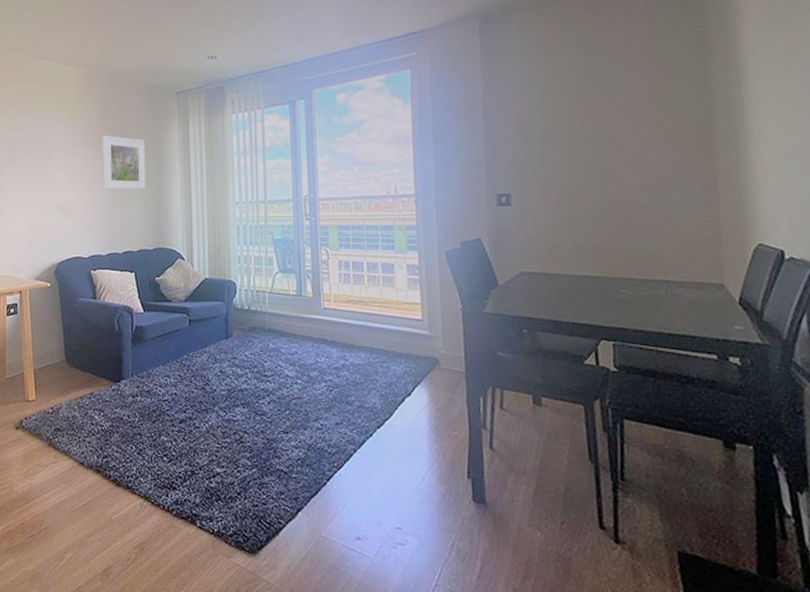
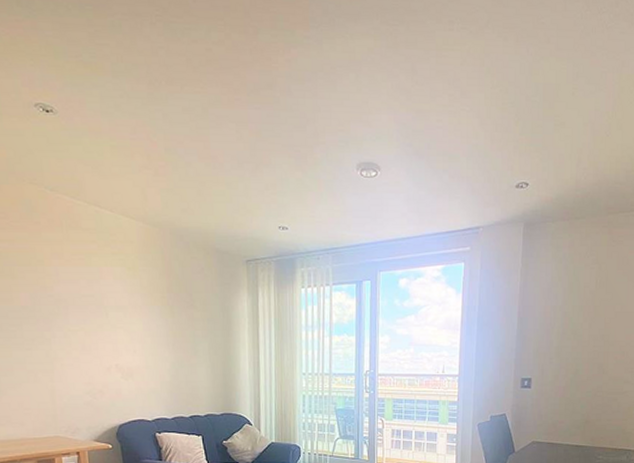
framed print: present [102,135,146,190] -> none [165,297,214,356]

